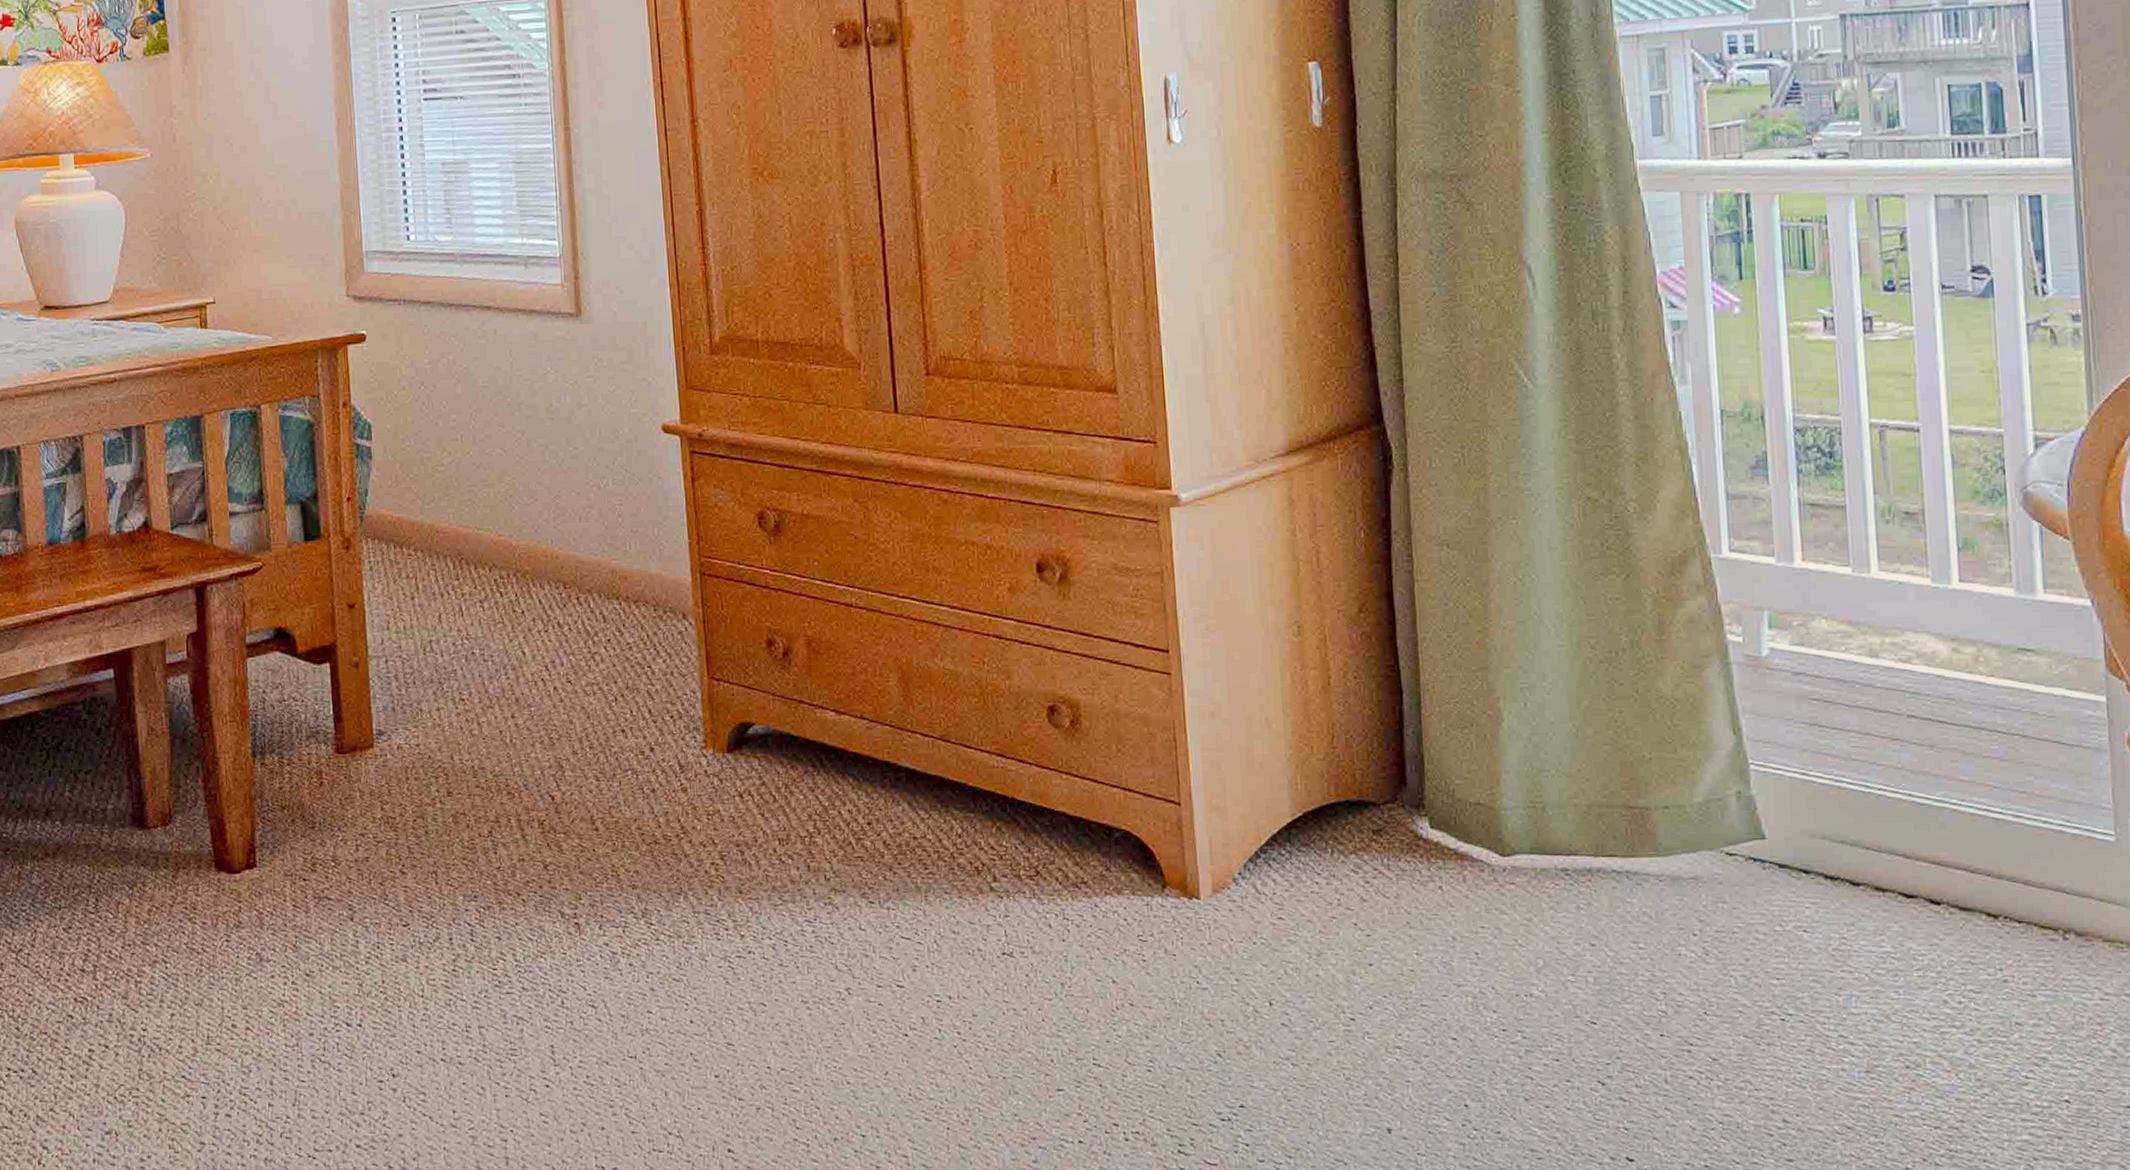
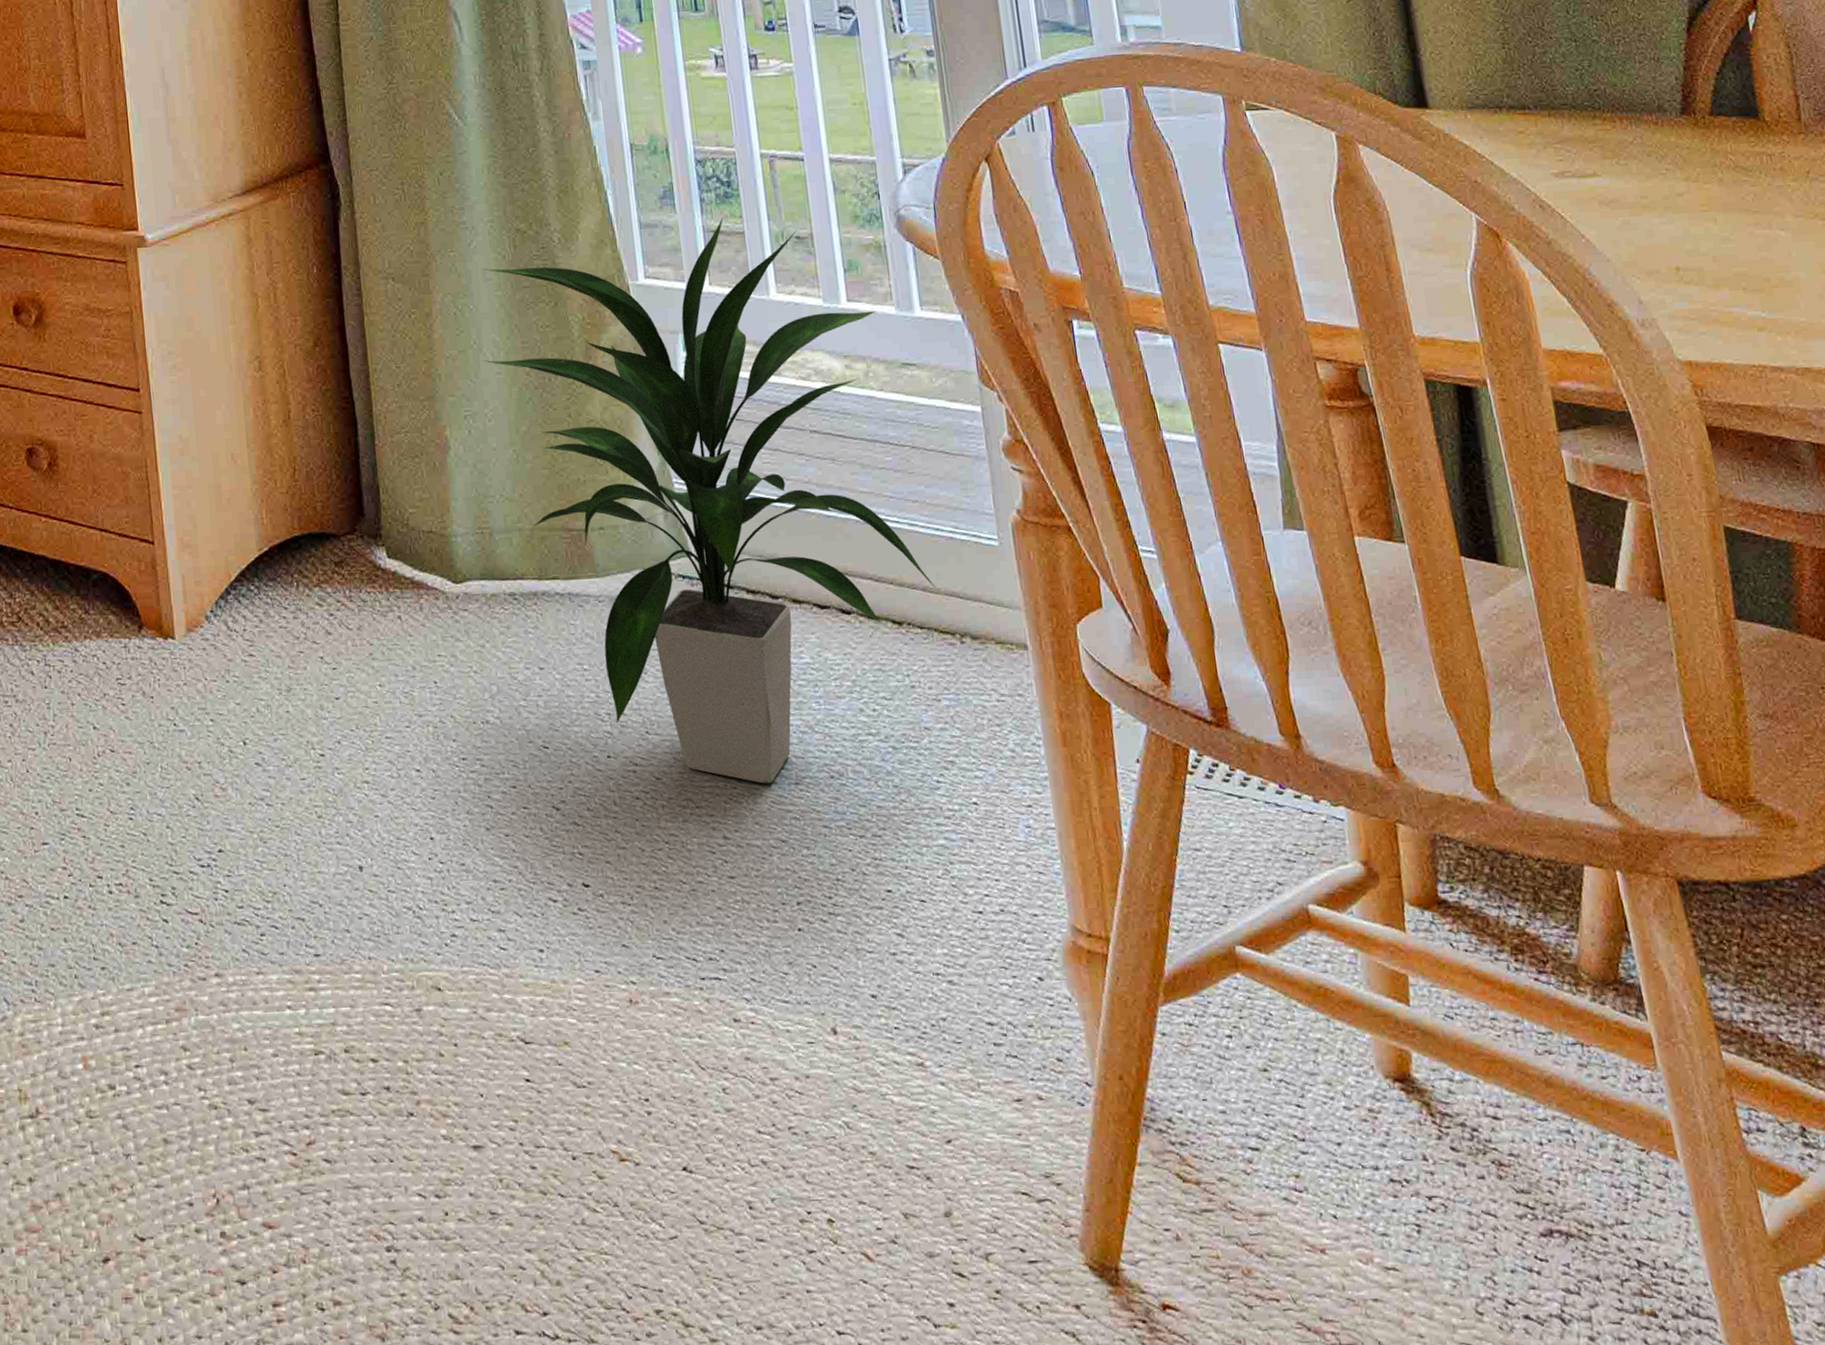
indoor plant: none [1543,490,2039,1070] -> present [482,218,936,784]

